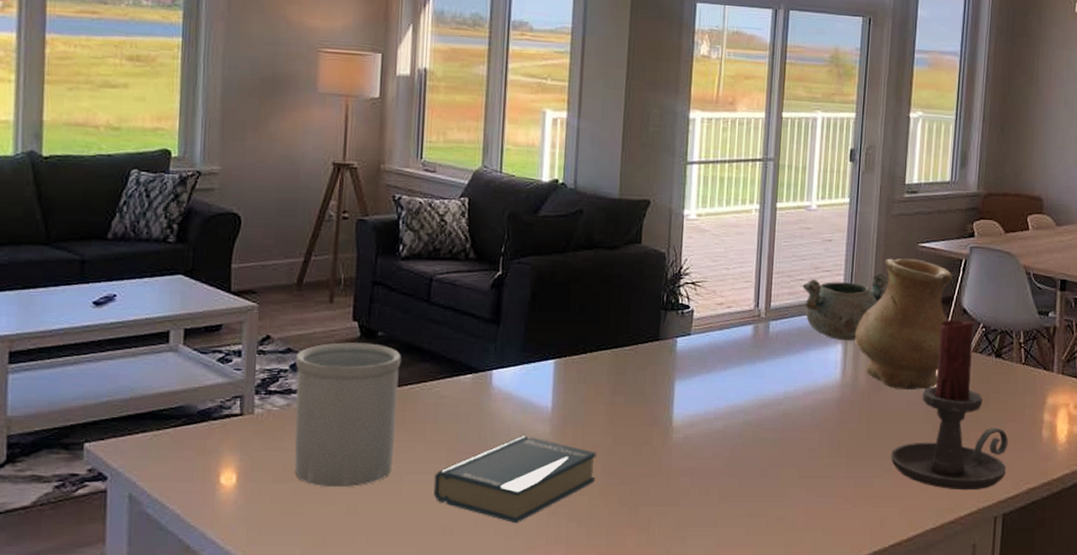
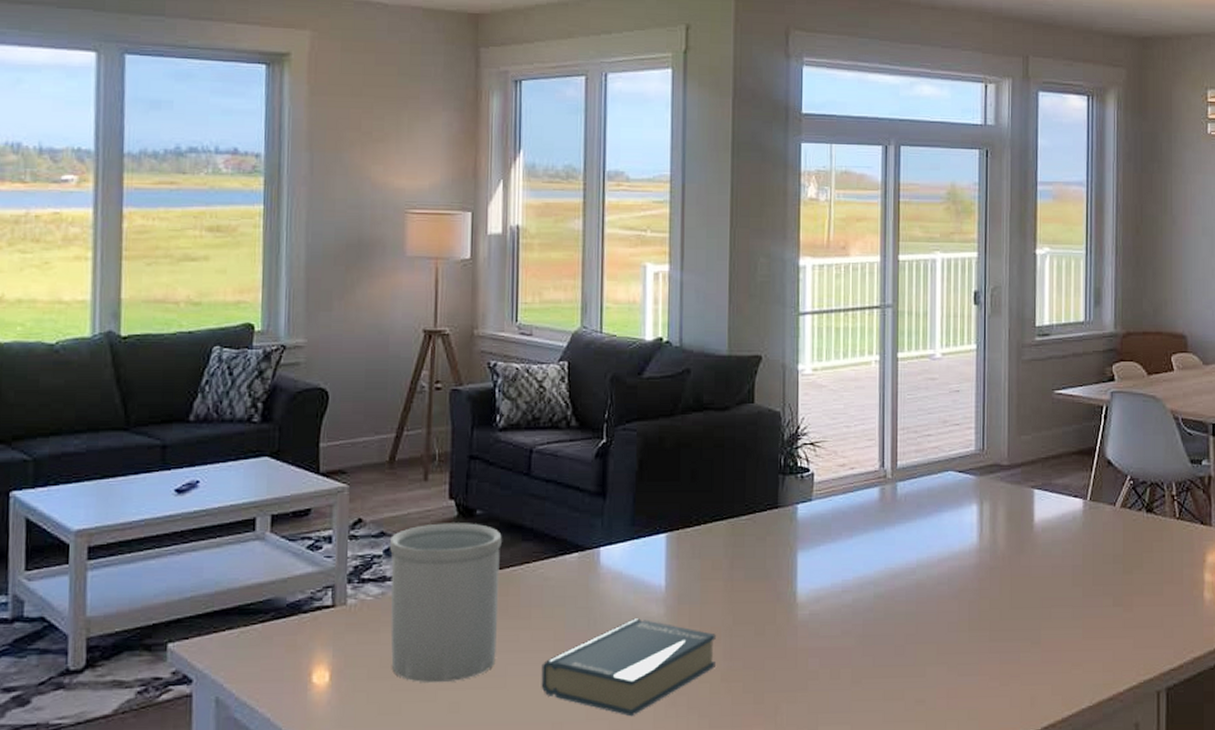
decorative bowl: present [802,272,889,341] -> none [930,424,1024,501]
vase: present [855,258,953,391] -> none [991,408,1094,553]
candle holder: present [890,319,1009,491] -> none [1037,472,1167,663]

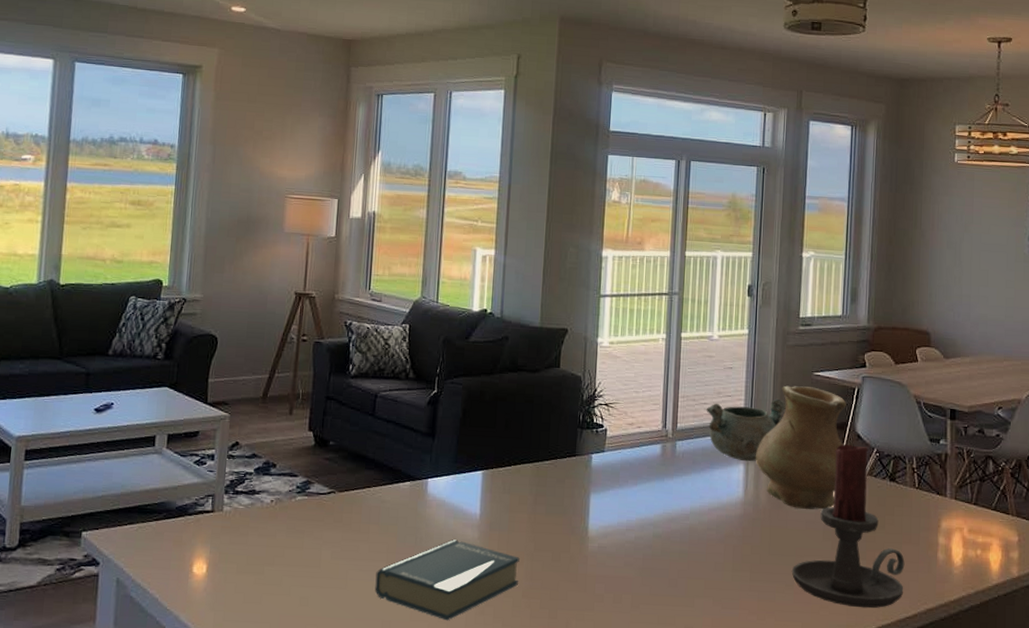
utensil holder: present [389,523,502,683] -> none [256,450,349,581]
decorative bowl: none [930,424,1024,501] -> present [706,398,786,462]
vase: none [991,408,1094,553] -> present [756,385,847,510]
candle holder: none [1037,472,1167,663] -> present [791,444,905,609]

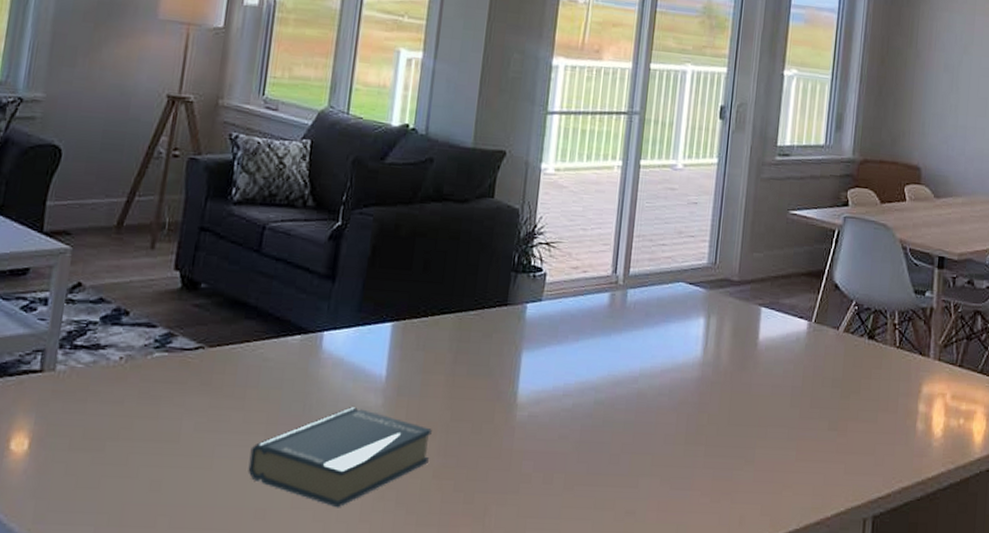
decorative bowl: present [706,398,786,462] -> none [664,240,757,315]
vase: present [756,385,847,510] -> none [718,225,825,373]
candle holder: present [791,444,905,609] -> none [752,295,880,488]

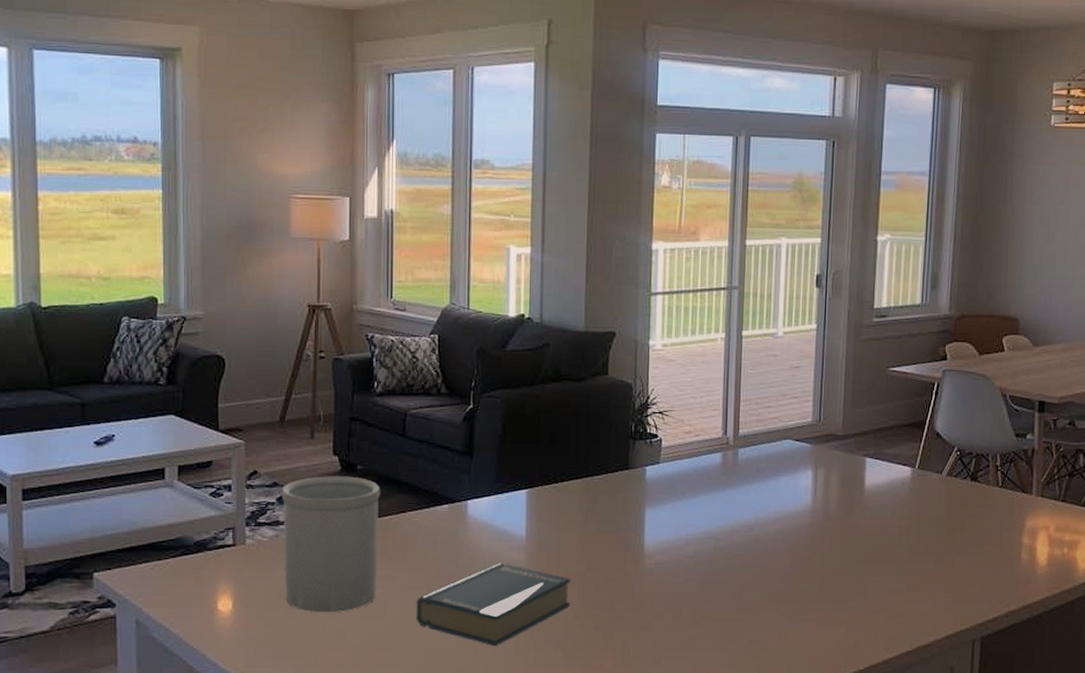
utensil holder: none [95,293,225,460] -> present [281,476,380,613]

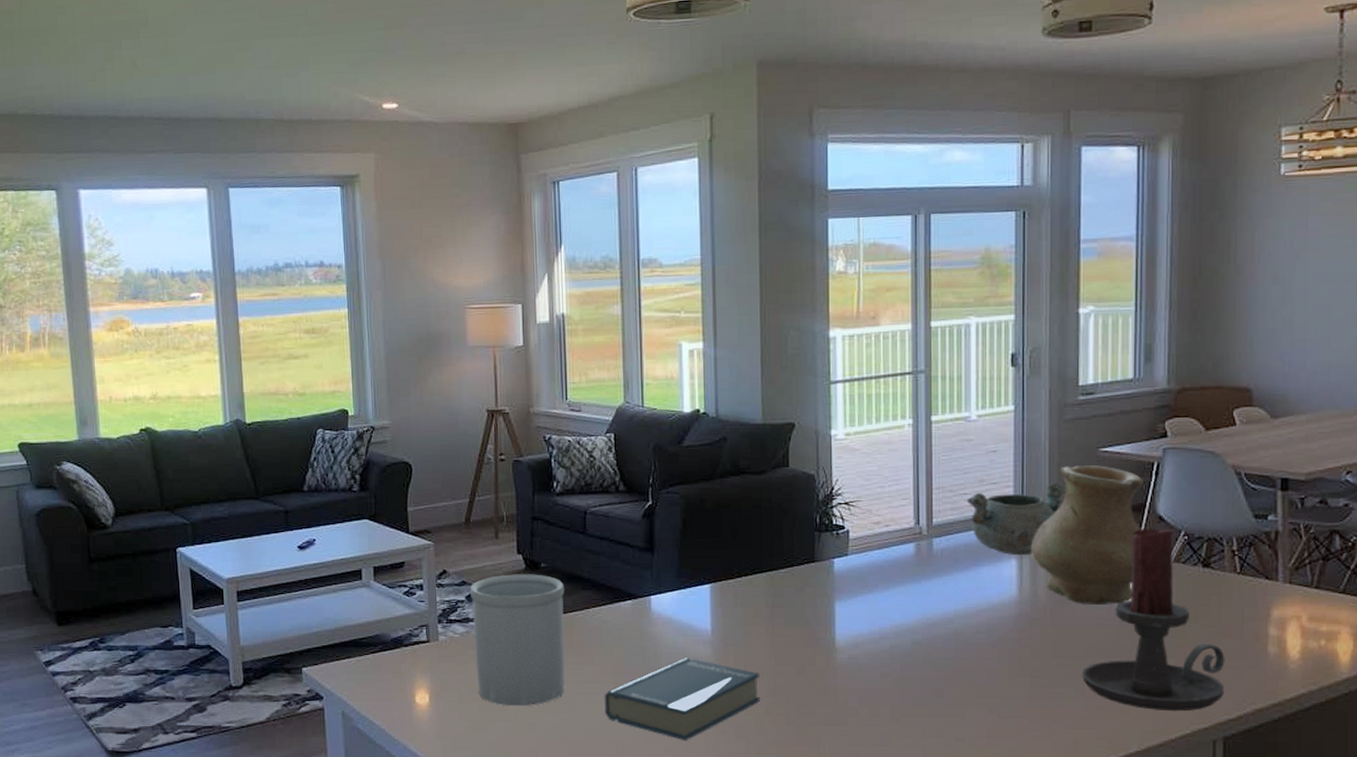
decorative bowl: none [770,398,859,467] -> present [967,482,1066,556]
vase: none [825,383,925,515] -> present [1031,465,1144,606]
candle holder: none [864,443,986,614] -> present [1081,527,1225,712]

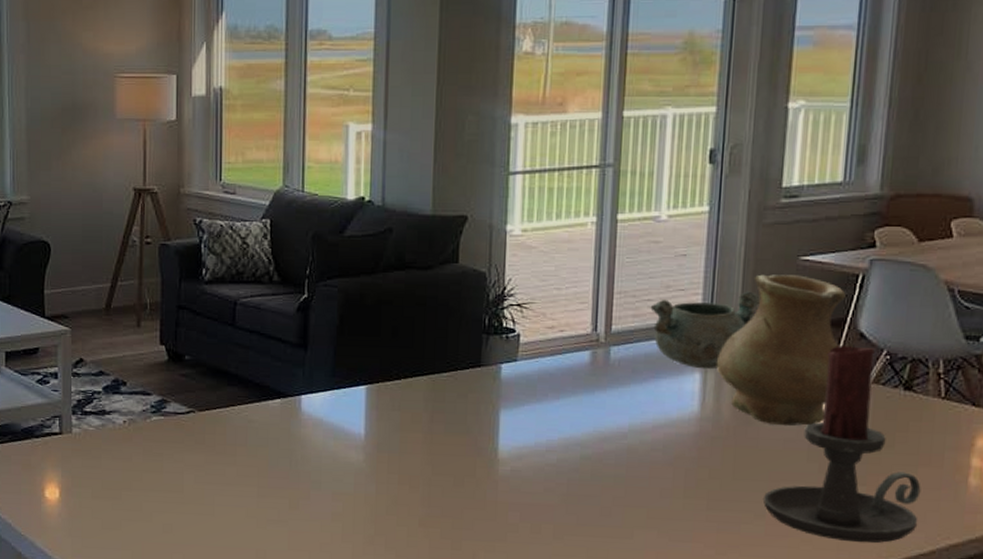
utensil holder: present [469,574,565,707] -> none [107,366,209,507]
hardback book: present [604,658,760,741] -> none [246,462,414,551]

